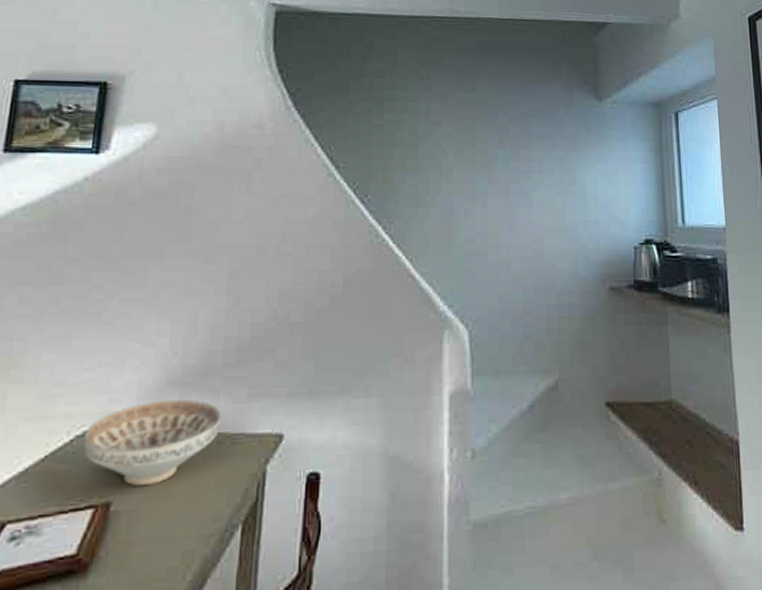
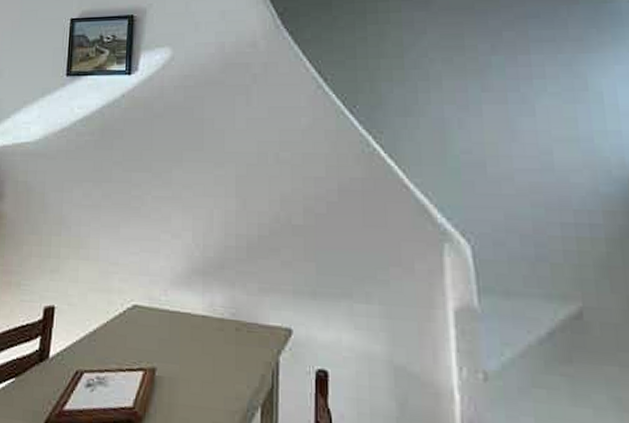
decorative bowl: present [83,399,222,487] -> none [133,286,238,359]

